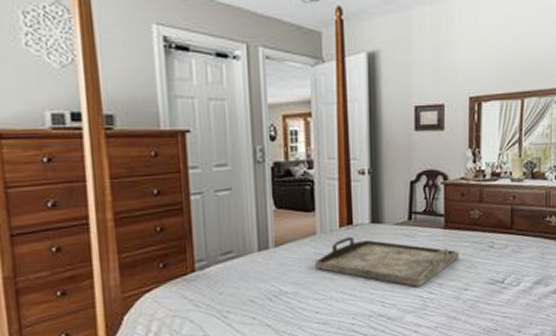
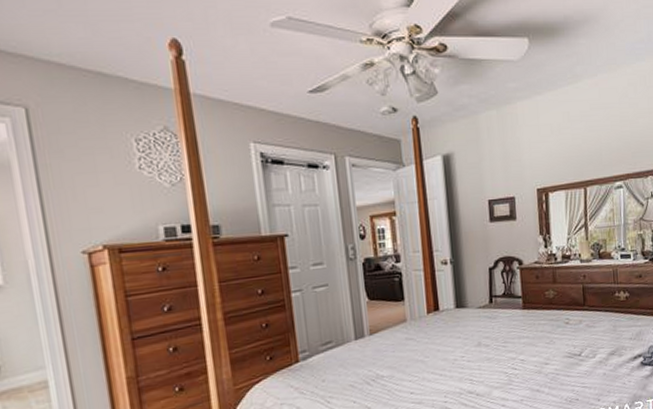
serving tray: present [315,236,459,287] -> none [407,321,538,364]

